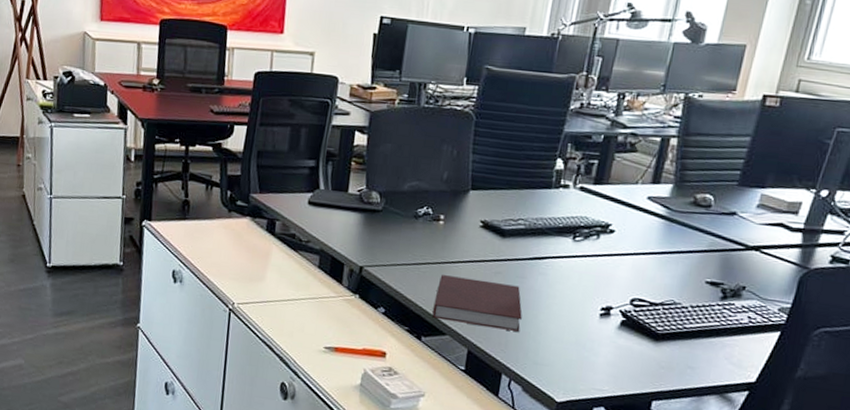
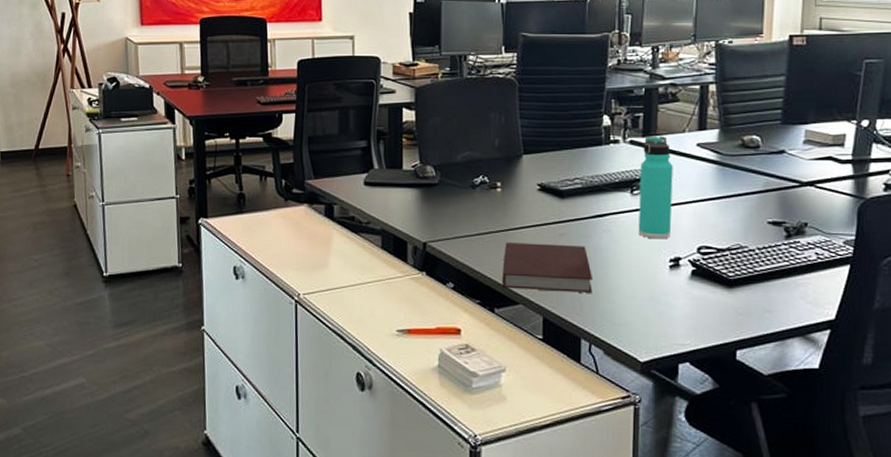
thermos bottle: none [573,183,620,288] -> present [638,136,673,239]

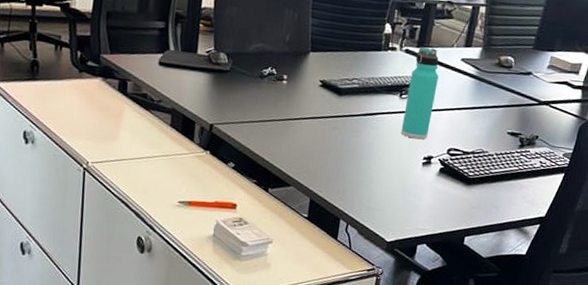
notebook: present [502,243,593,293] -> none [278,131,357,181]

